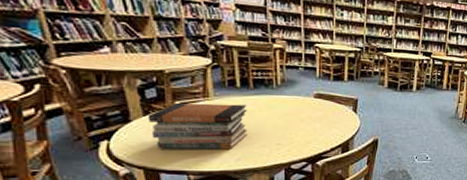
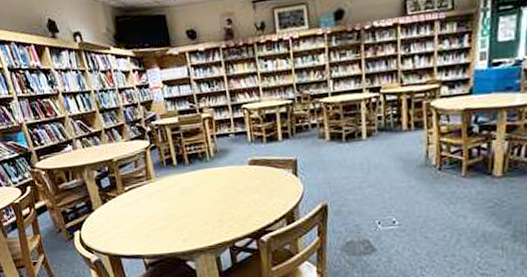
book stack: present [147,103,247,149] -> none [105,182,190,235]

